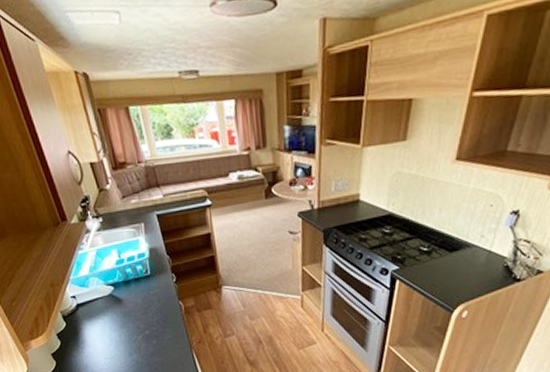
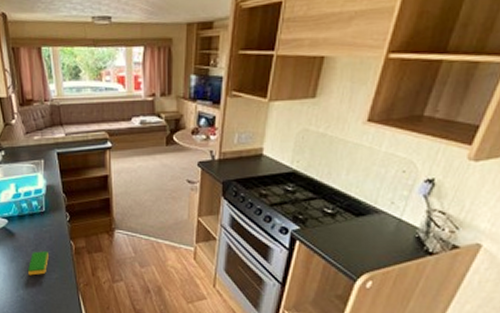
dish sponge: none [139,314,159,339] -> present [28,251,49,276]

